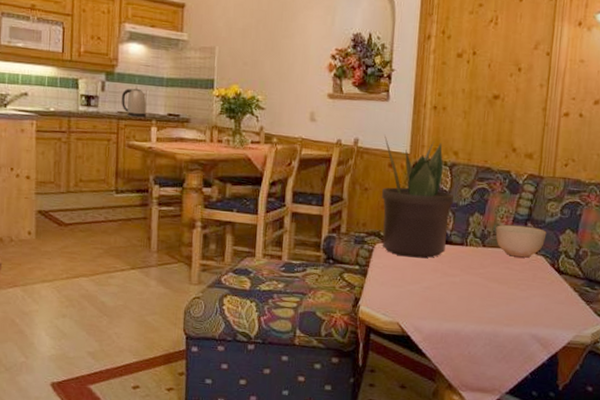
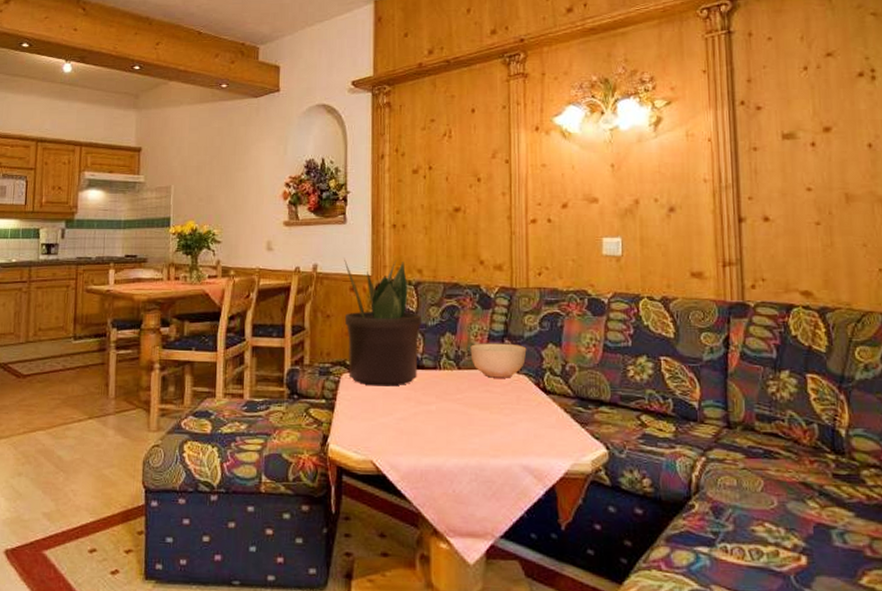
kettle: present [121,88,147,116] -> none [80,233,105,260]

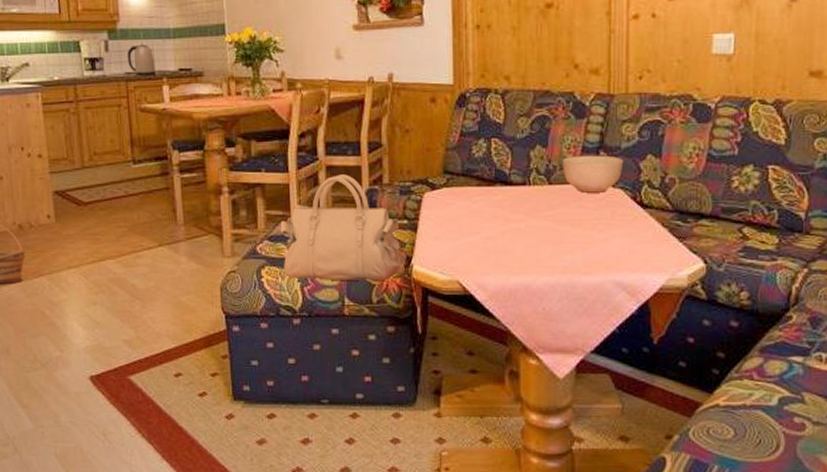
kettle: none [80,233,105,260] -> present [126,44,156,75]
shoulder bag: none [205,355,319,459] -> present [280,174,402,281]
planter: present [344,257,421,387] -> none [422,65,509,205]

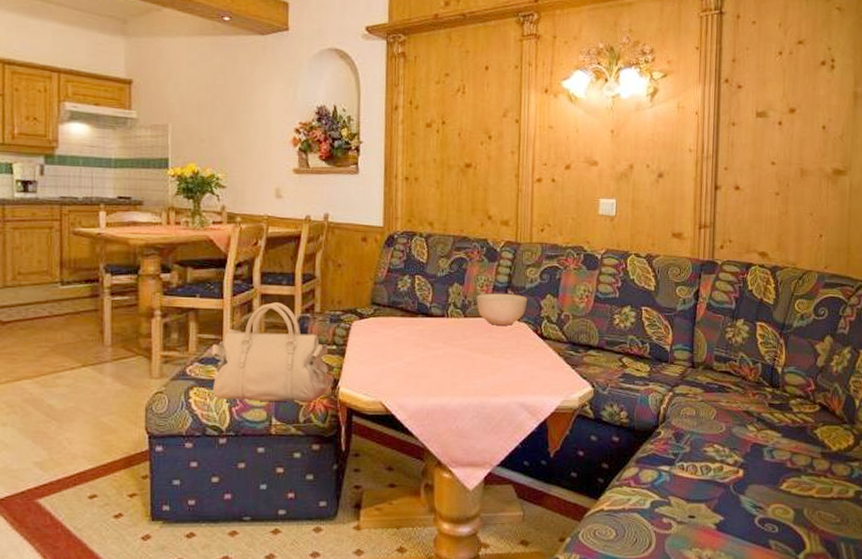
kettle: present [126,44,156,75] -> none [63,171,93,201]

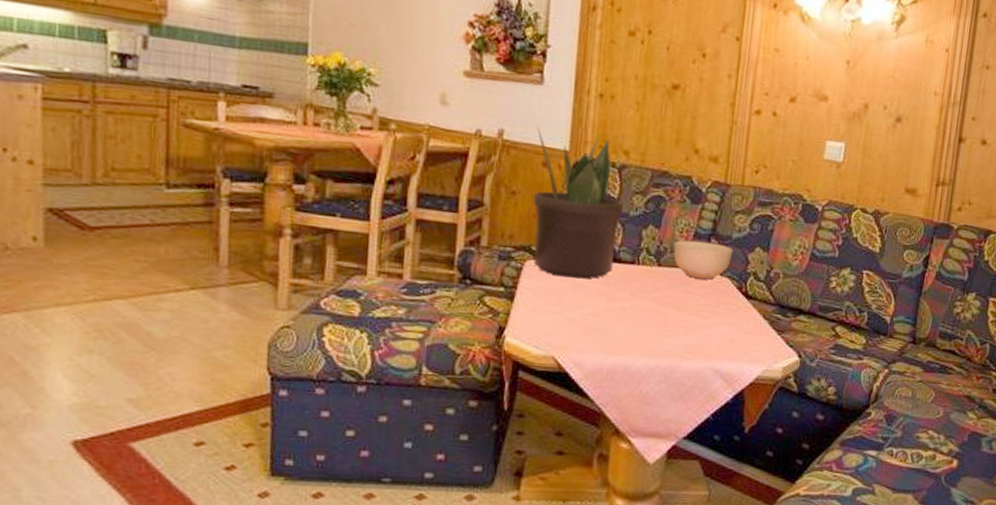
shoulder bag: present [211,302,329,401] -> none [352,230,495,351]
planter: none [356,208,431,333] -> present [533,125,623,279]

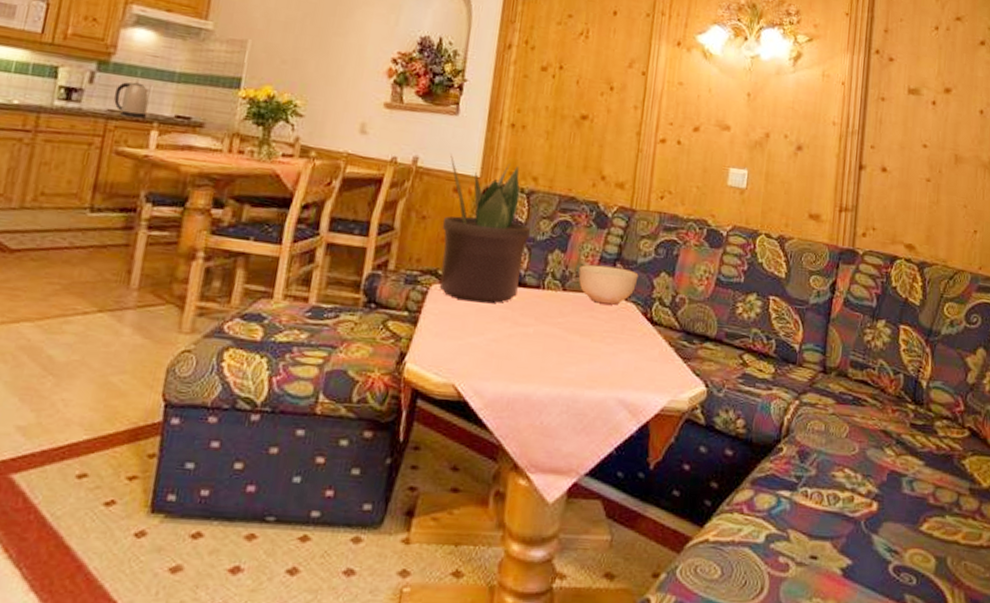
kettle: none [172,47,211,87] -> present [114,82,149,117]

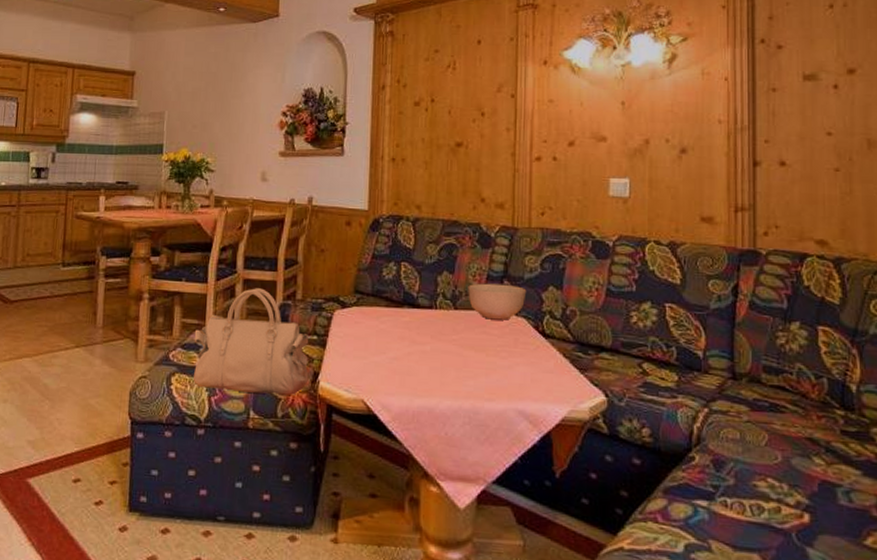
kettle: present [114,82,149,117] -> none [70,158,96,186]
shoulder bag: none [252,254,399,378] -> present [194,288,309,395]
planter: present [439,153,530,303] -> none [339,191,418,325]

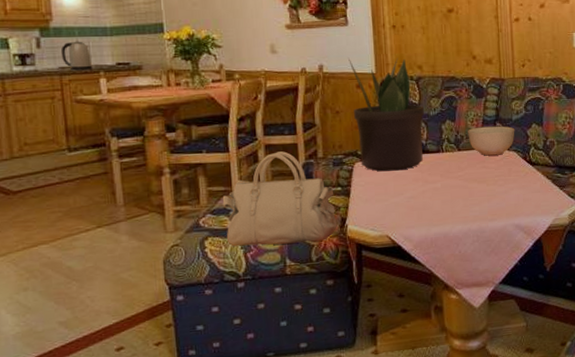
kettle: none [70,158,96,186] -> present [60,41,92,69]
planter: none [339,191,418,325] -> present [348,57,424,172]

